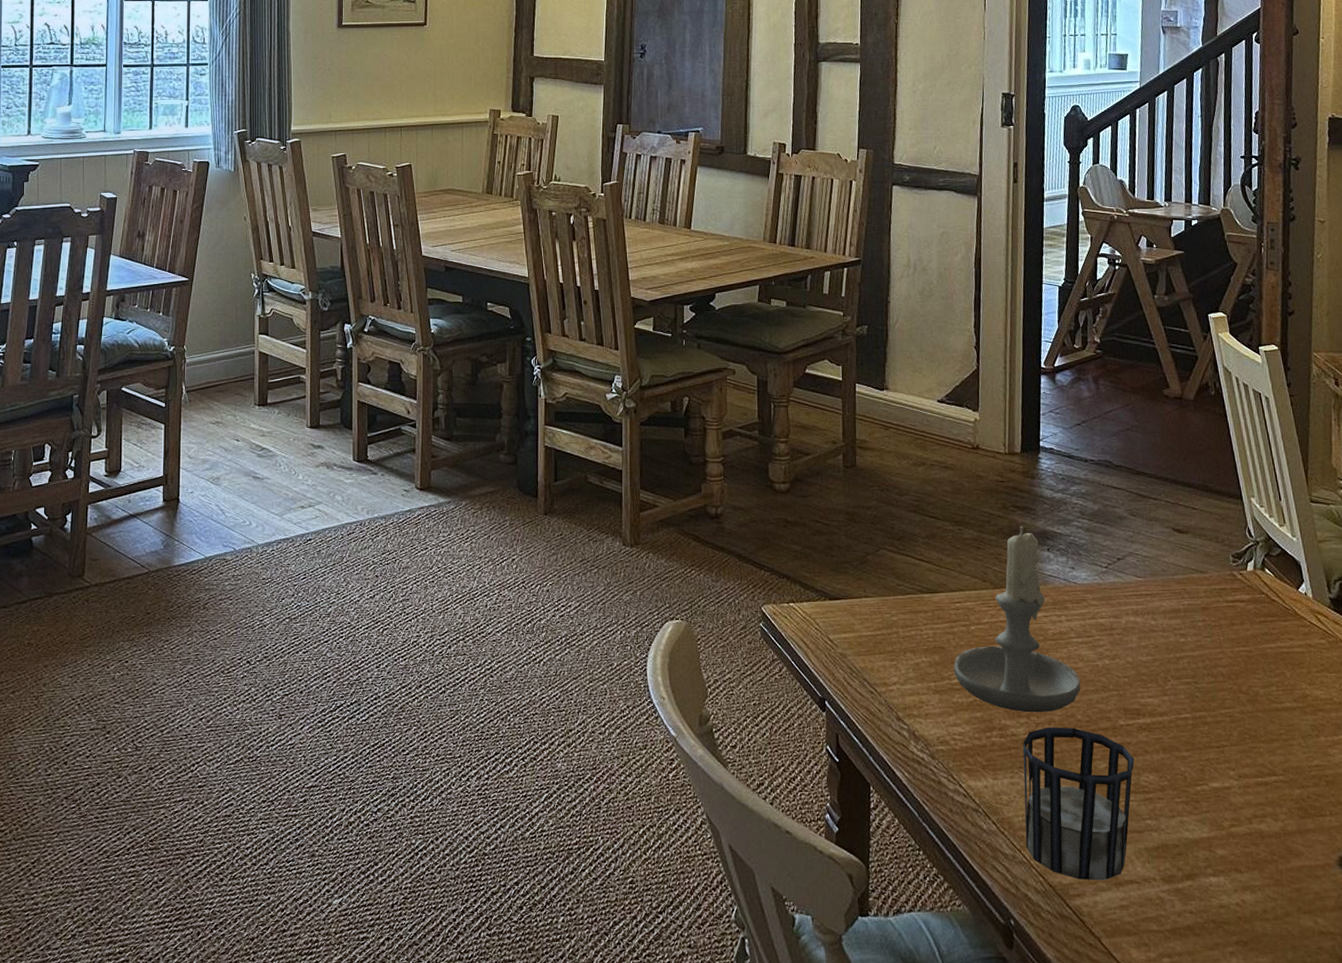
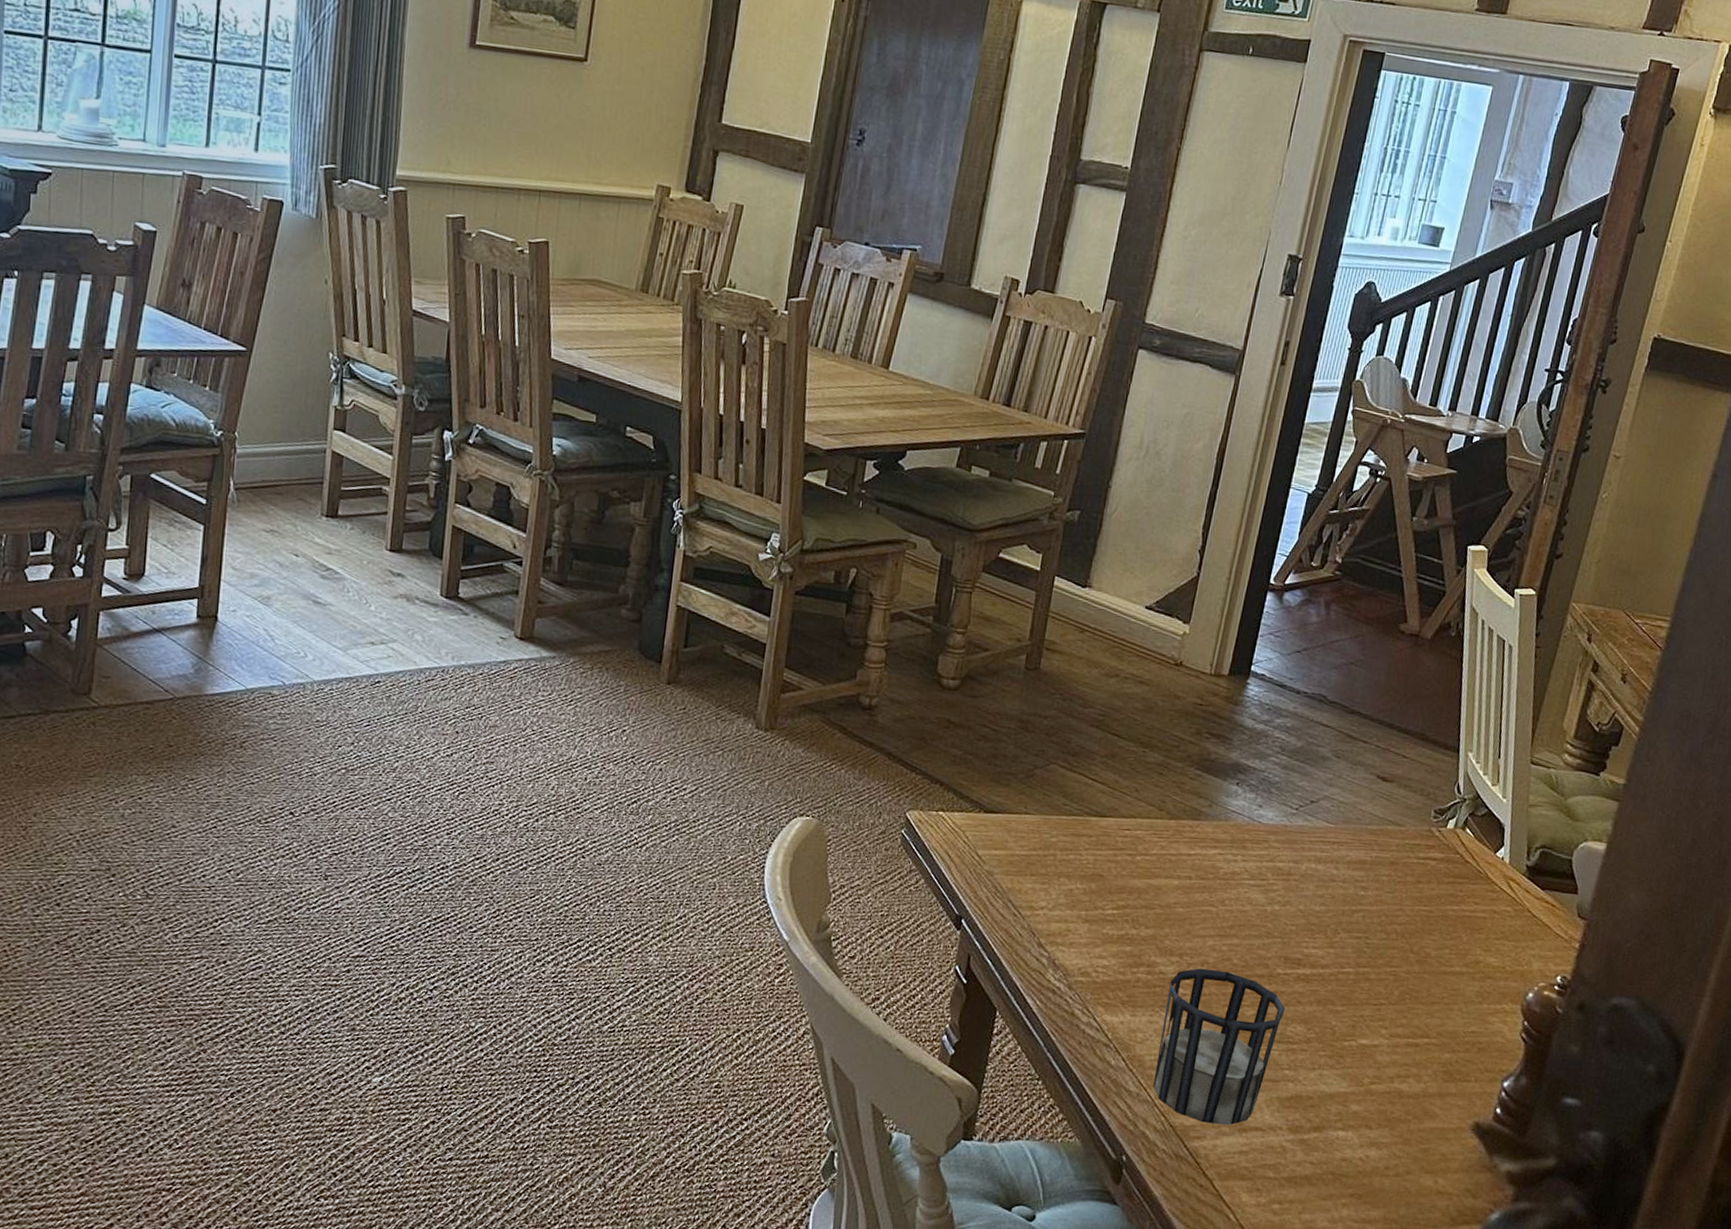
candle: present [954,526,1081,713] -> none [1109,755,1244,953]

